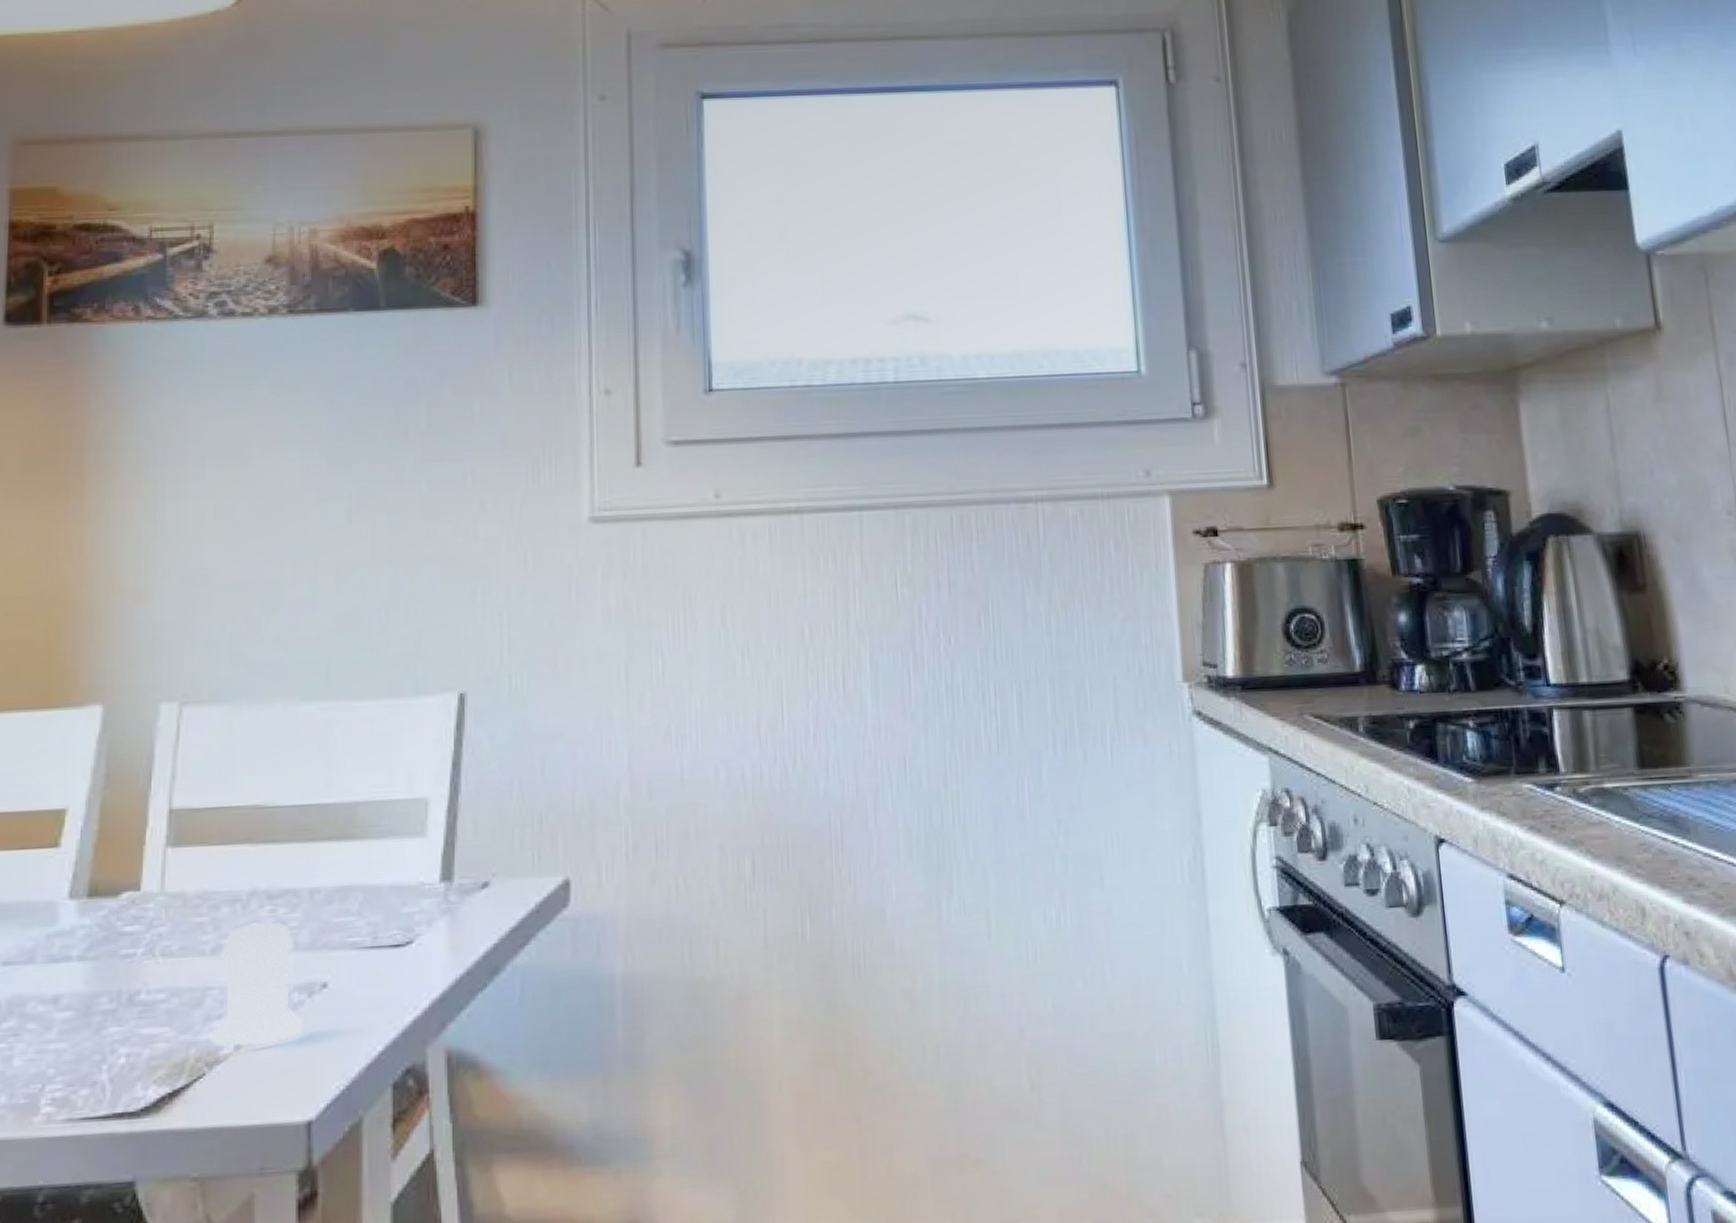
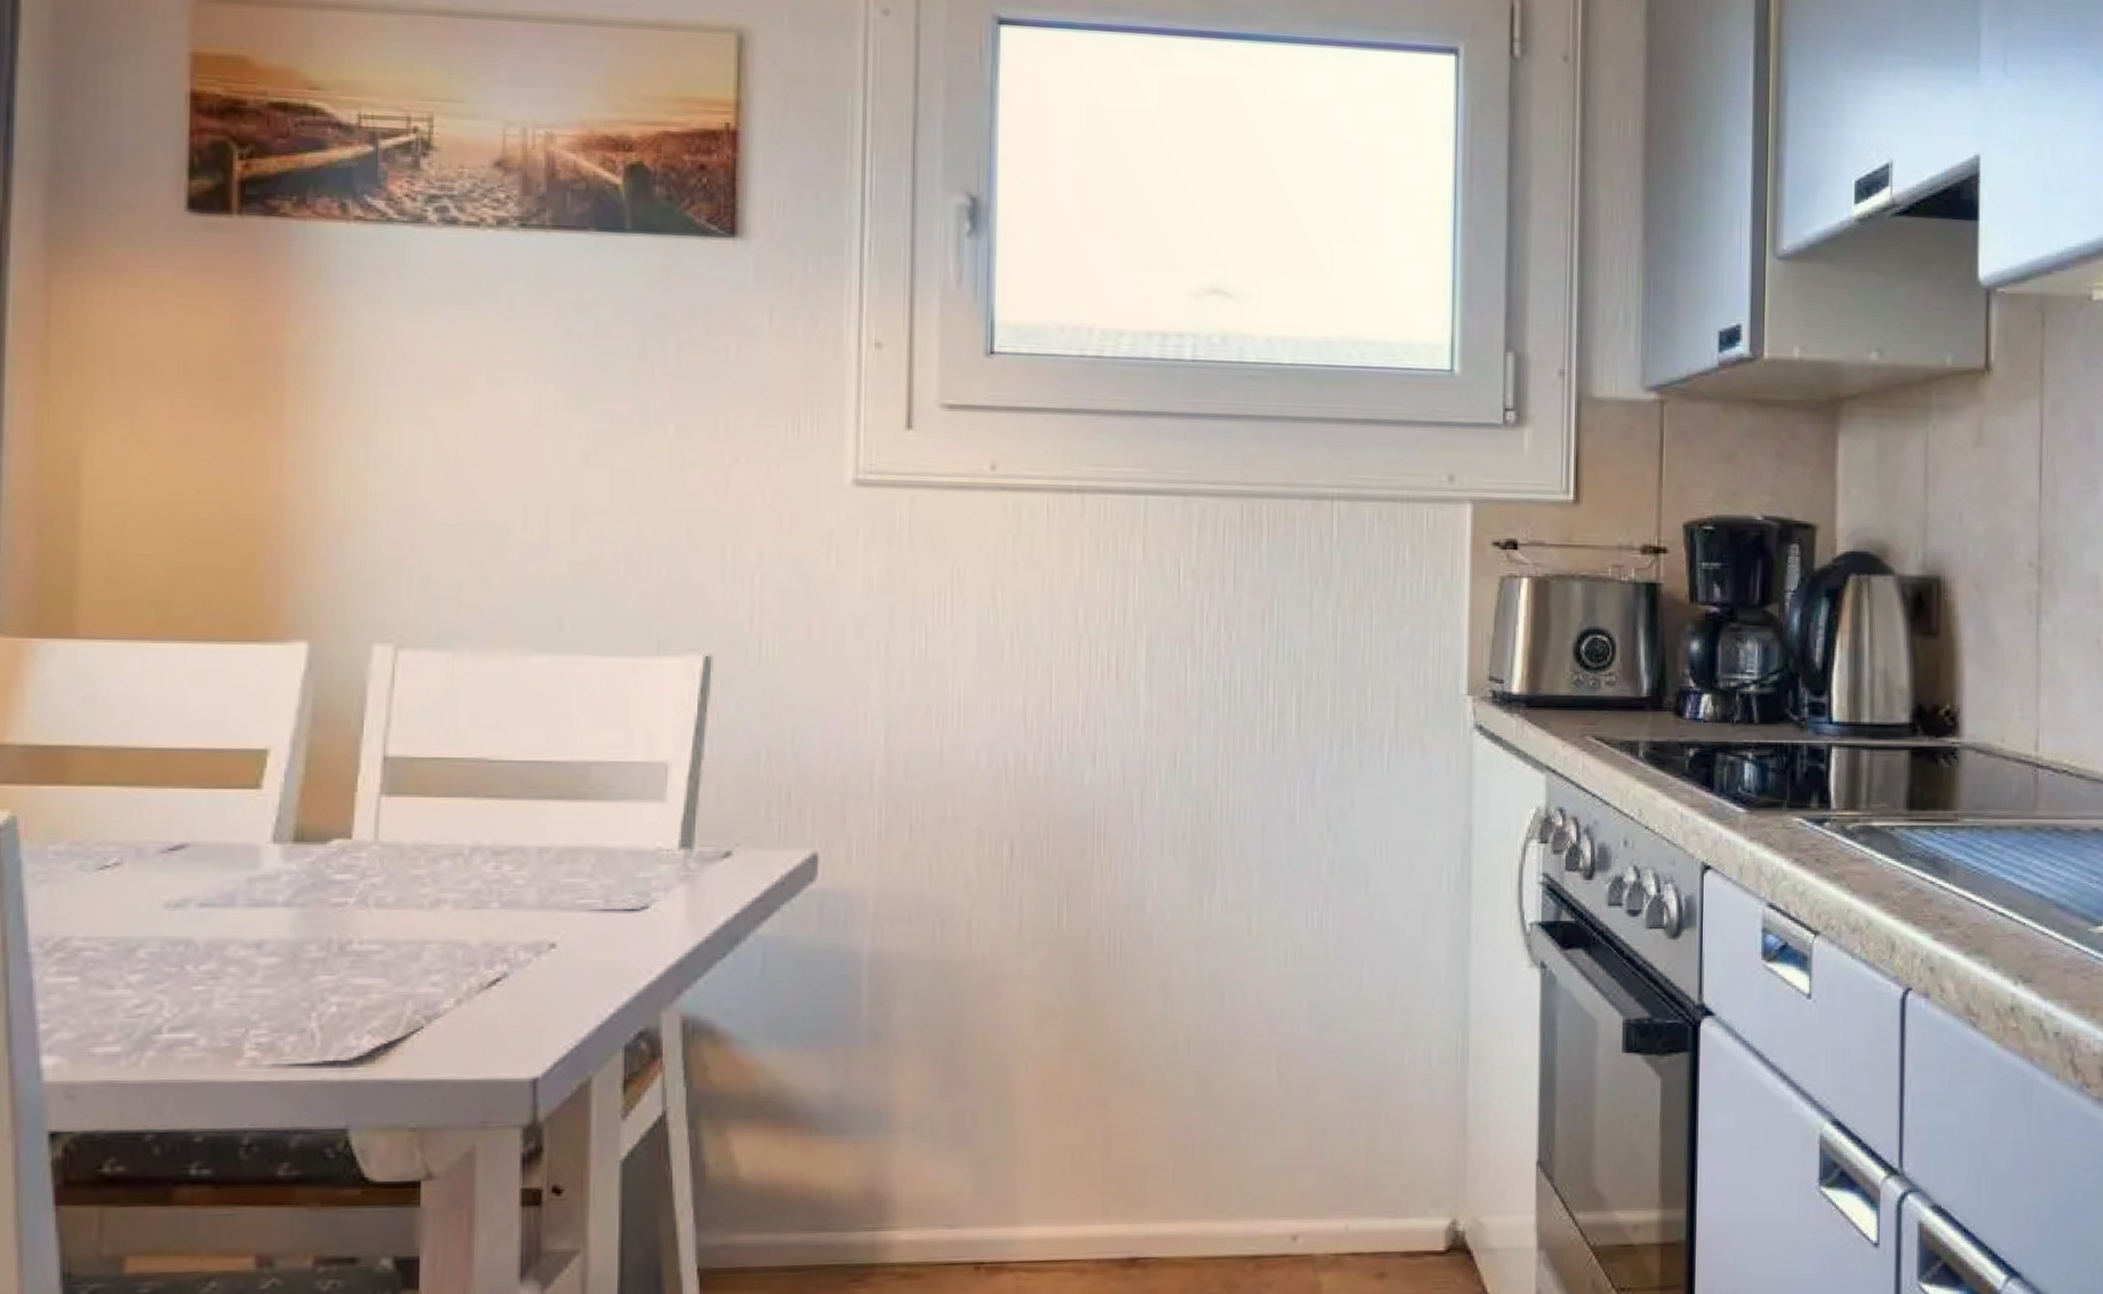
salt shaker: present [210,921,303,1046] -> none [429,877,529,1001]

